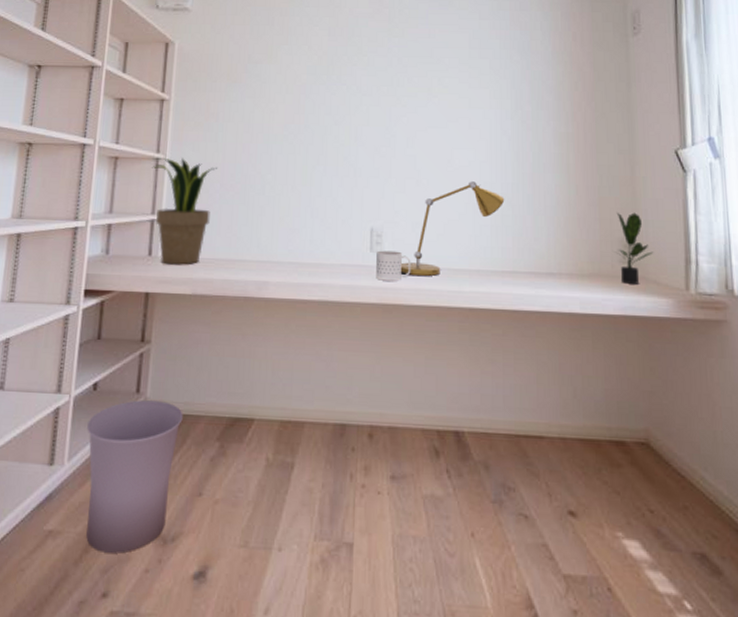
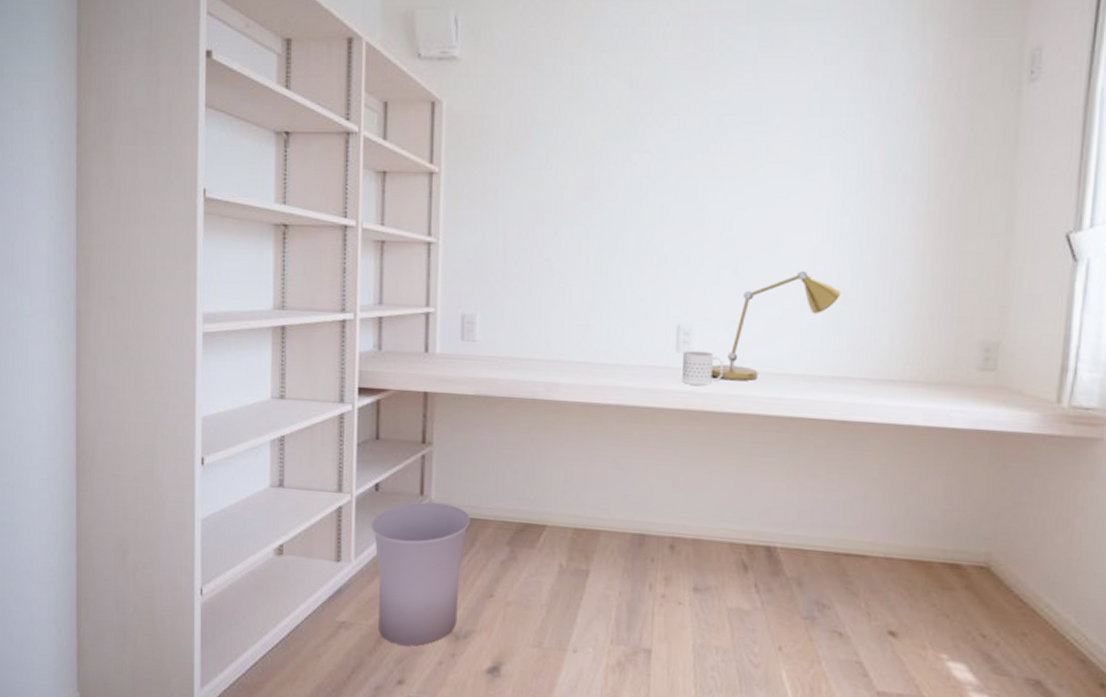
potted plant: present [152,158,217,265] -> none [423,242,498,364]
potted plant: present [616,212,654,284] -> none [975,310,1022,395]

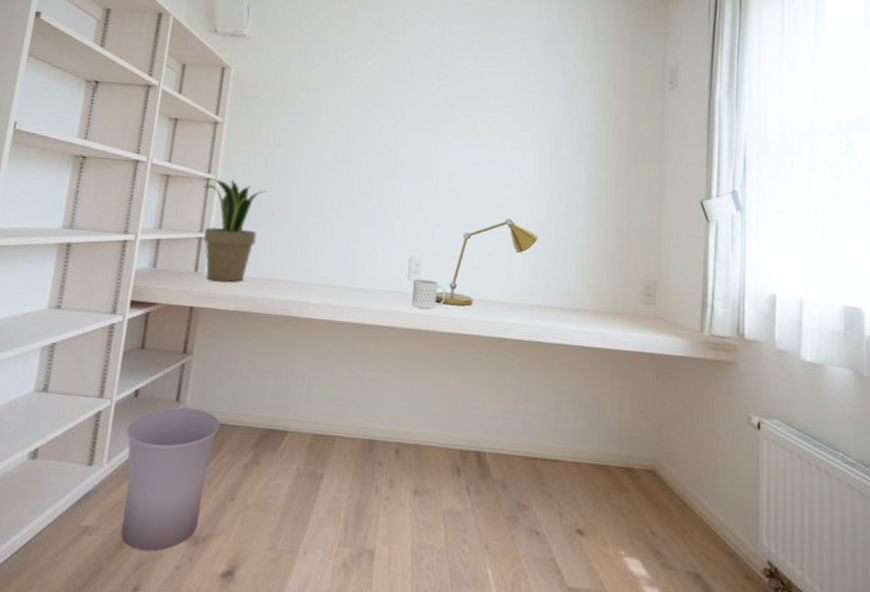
potted plant: none [423,242,498,364] -> present [202,179,266,283]

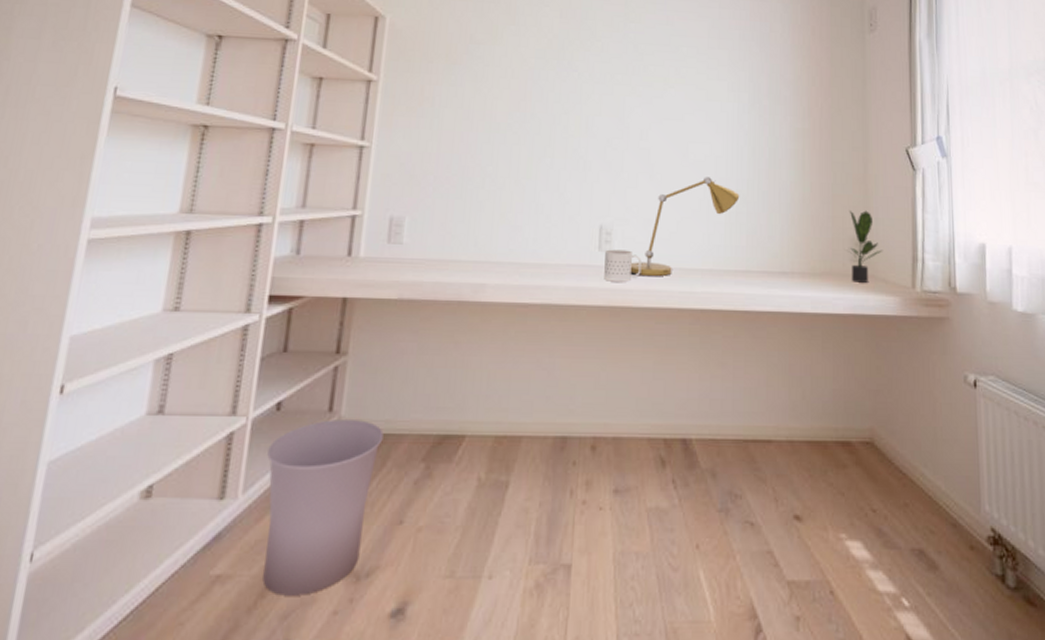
potted plant: present [202,179,266,283] -> none [354,146,431,267]
potted plant: none [639,256,674,324] -> present [848,210,883,283]

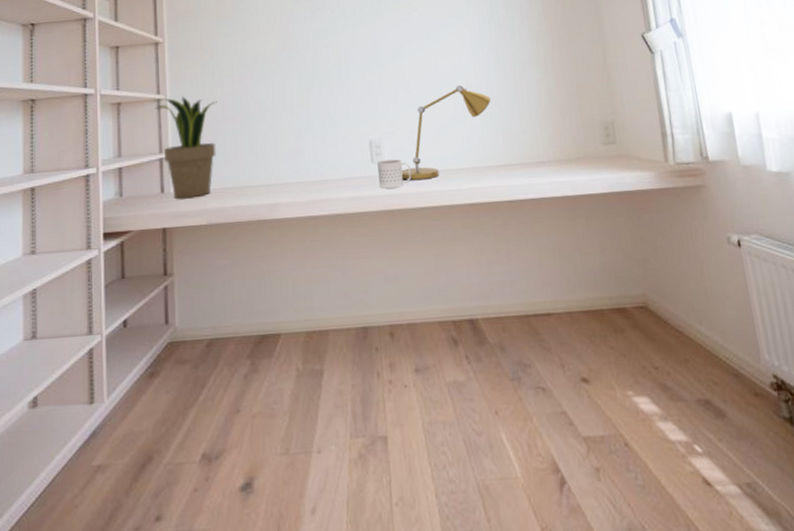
waste bin: present [262,420,384,596] -> none [122,329,213,479]
potted plant: none [354,146,431,267] -> present [154,96,217,199]
potted plant: present [848,210,883,283] -> none [594,96,633,163]

